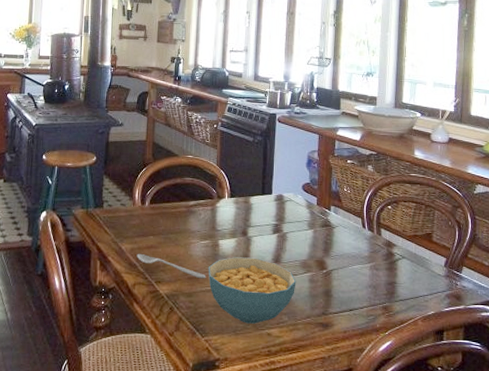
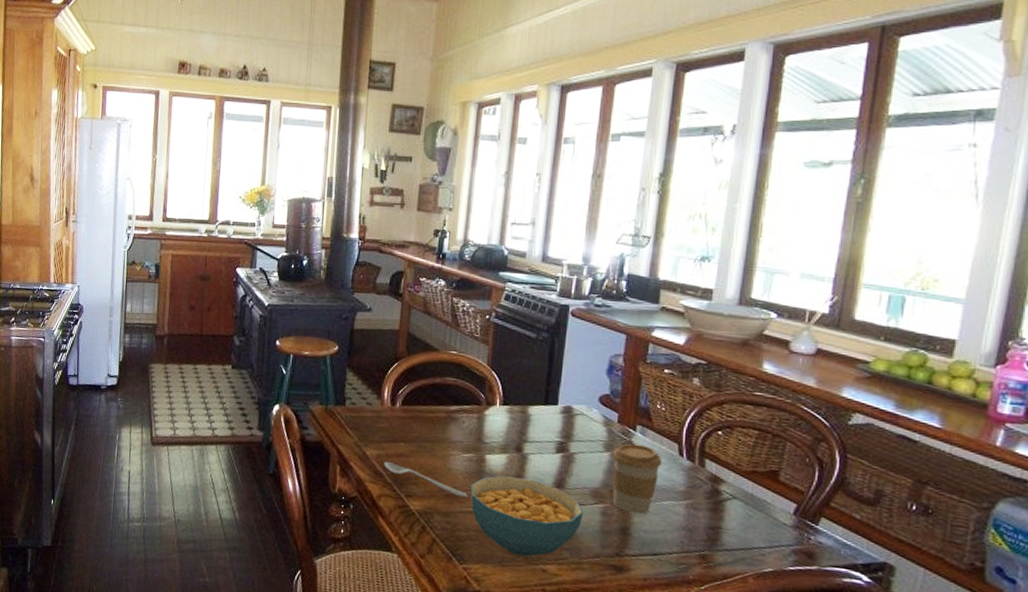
coffee cup: none [314,221,351,278] -> present [612,443,663,515]

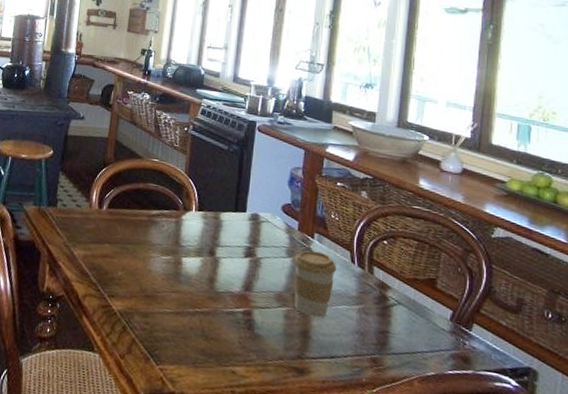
spoon: present [383,461,468,498] -> none [89,261,166,299]
cereal bowl: present [470,476,584,557] -> none [167,278,269,358]

